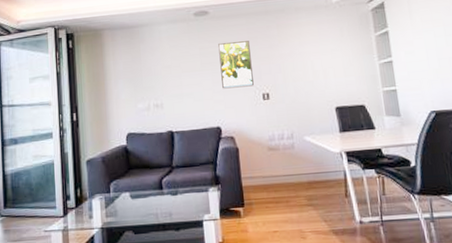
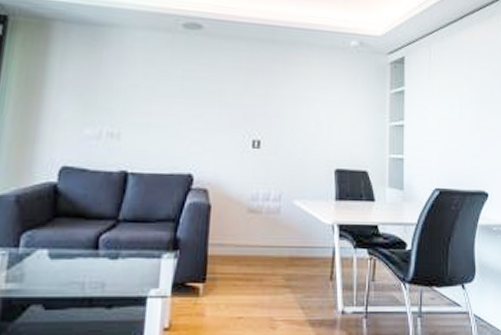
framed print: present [218,41,254,89] -> none [204,68,247,129]

